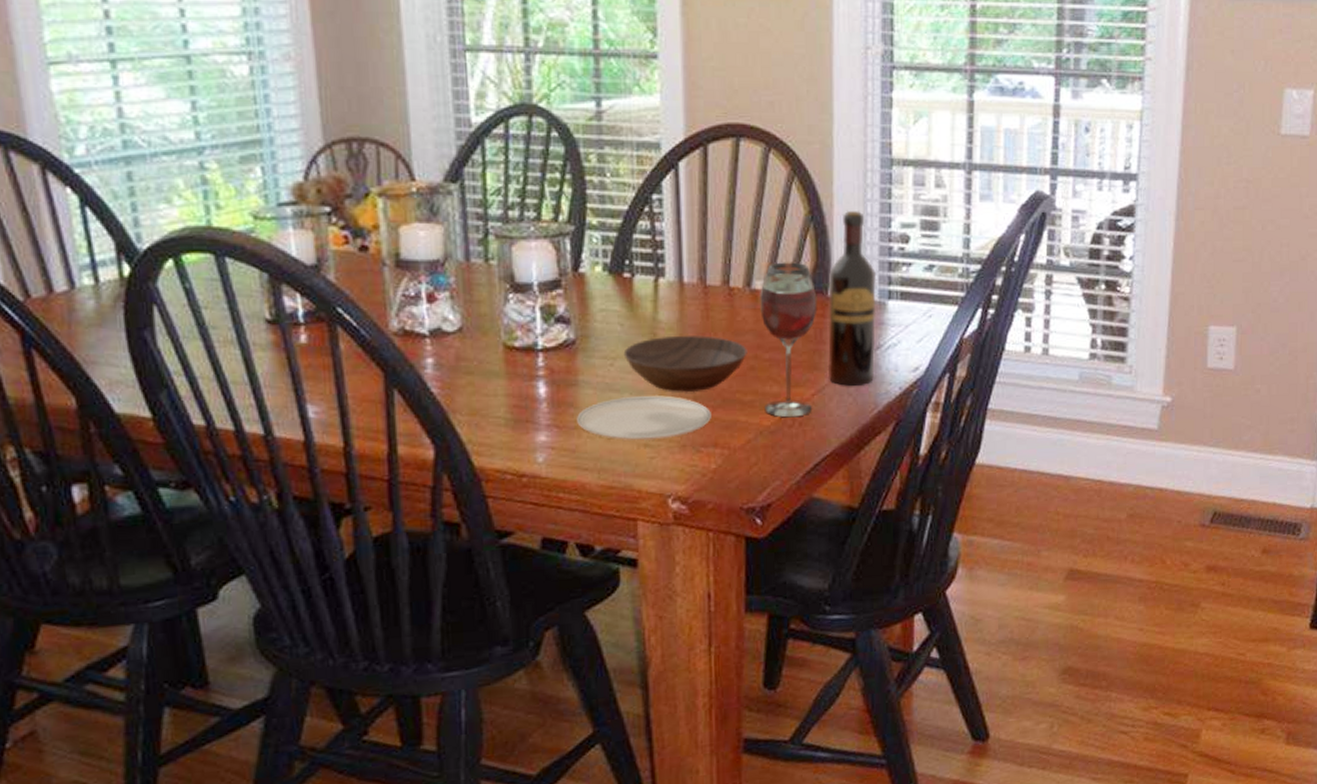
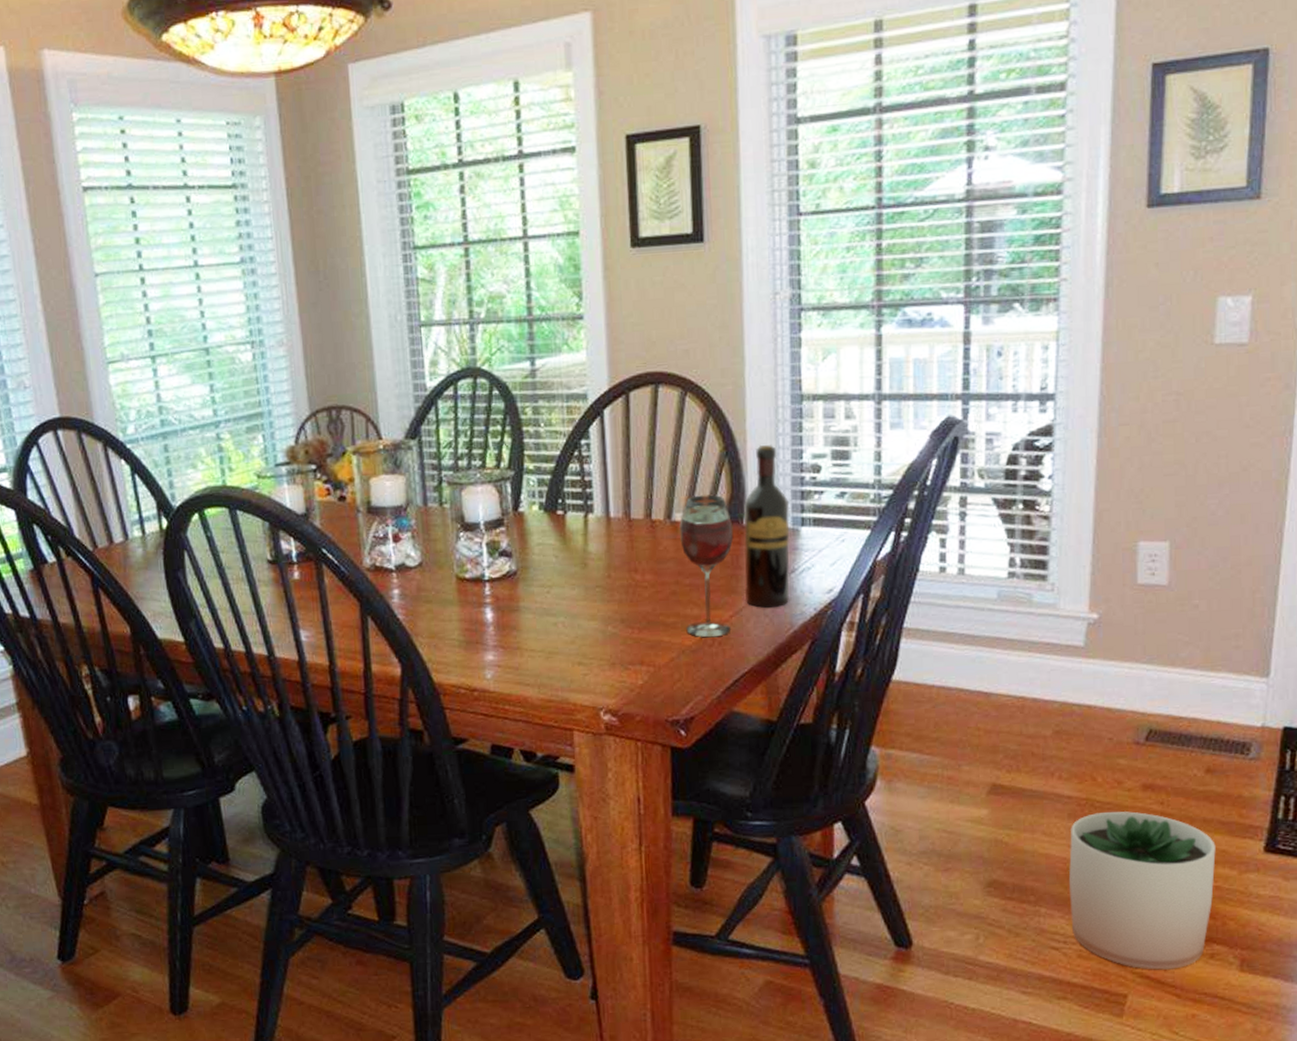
plate: present [577,396,711,441] -> none [519,619,637,660]
bowl: present [623,335,748,393] -> none [558,564,669,616]
planter: none [1138,593,1269,748] -> present [1068,811,1216,970]

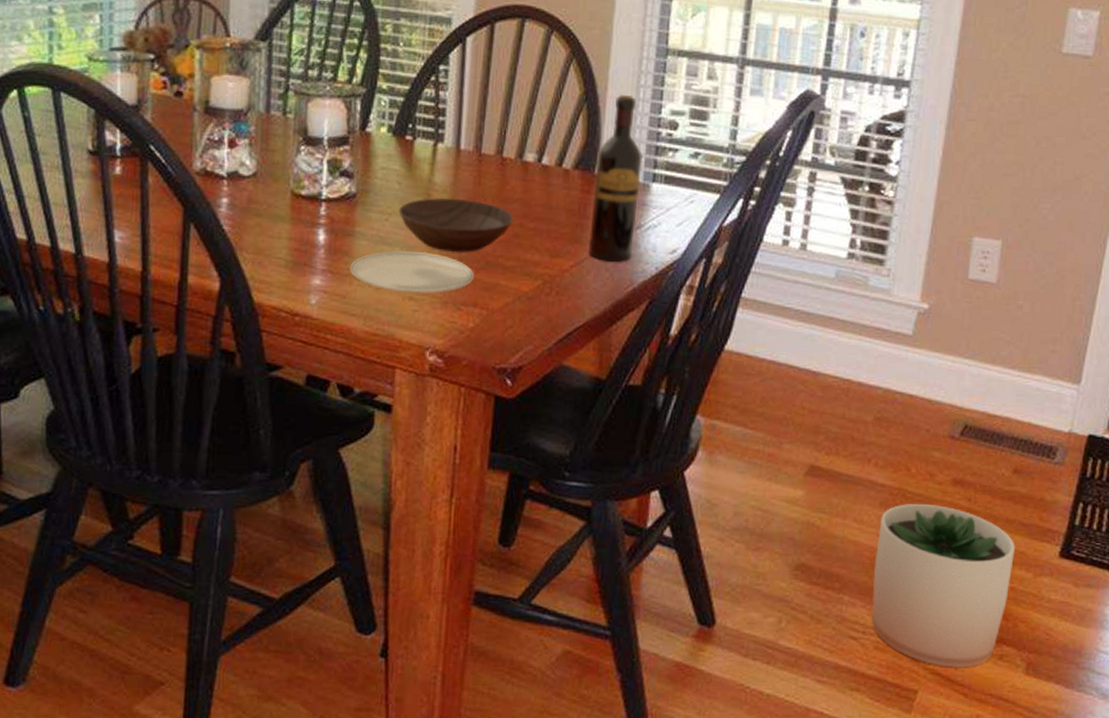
plate: none [519,619,637,660] -> present [350,251,474,295]
bowl: none [558,564,669,616] -> present [398,198,514,253]
wineglass: present [679,494,734,638] -> none [524,137,585,286]

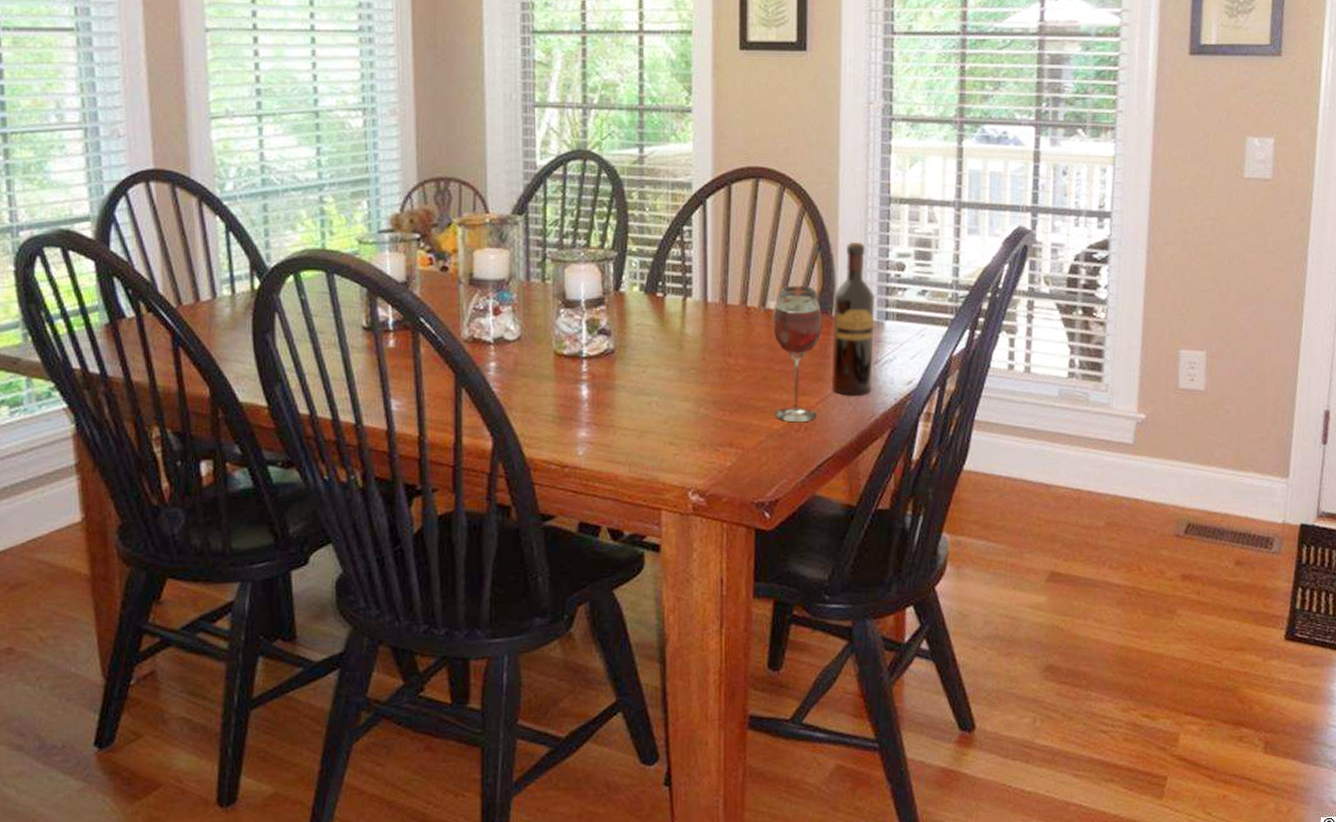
plate: present [350,251,474,295] -> none [613,400,728,439]
bowl: present [398,198,514,253] -> none [654,348,761,398]
wineglass: none [524,137,585,286] -> present [772,285,823,423]
planter: present [872,503,1015,668] -> none [1116,599,1244,753]

